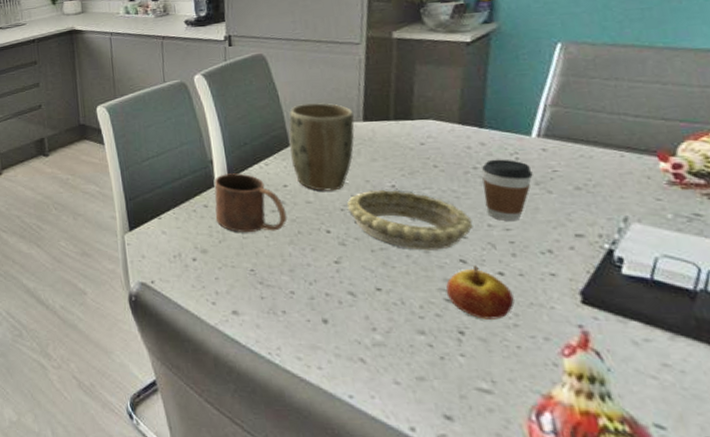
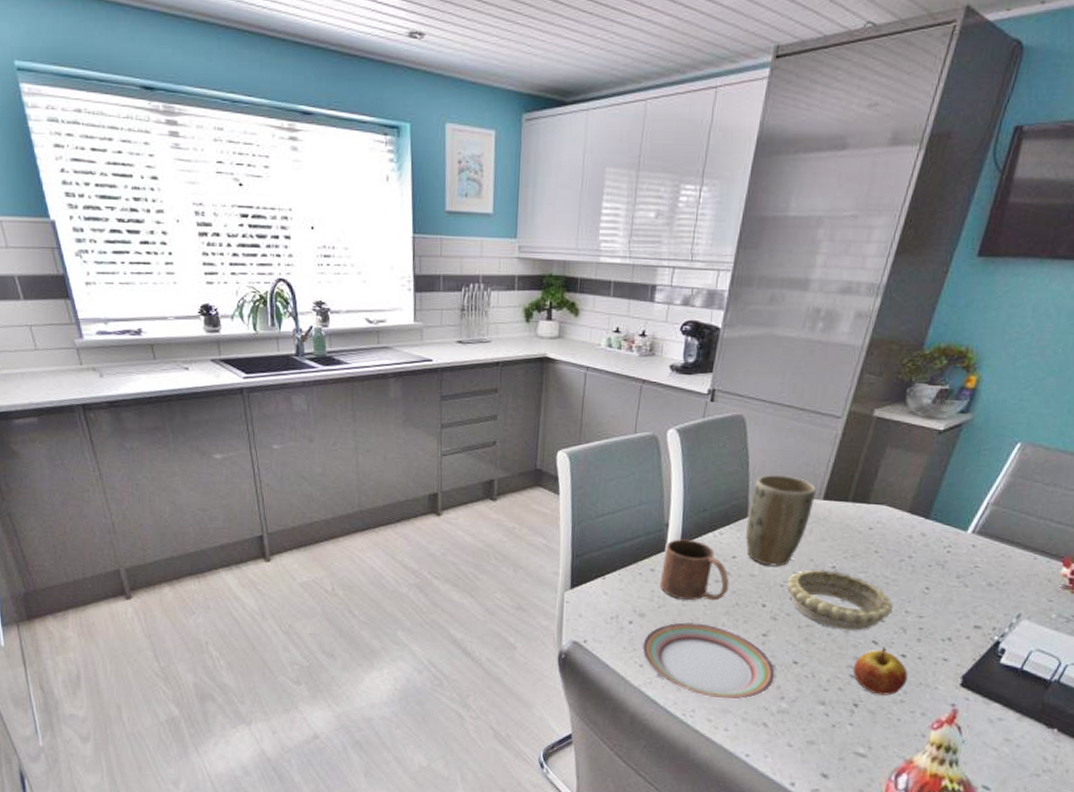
plate: none [210,254,361,334] -> present [641,621,776,700]
coffee cup: present [482,159,533,222] -> none [908,550,958,610]

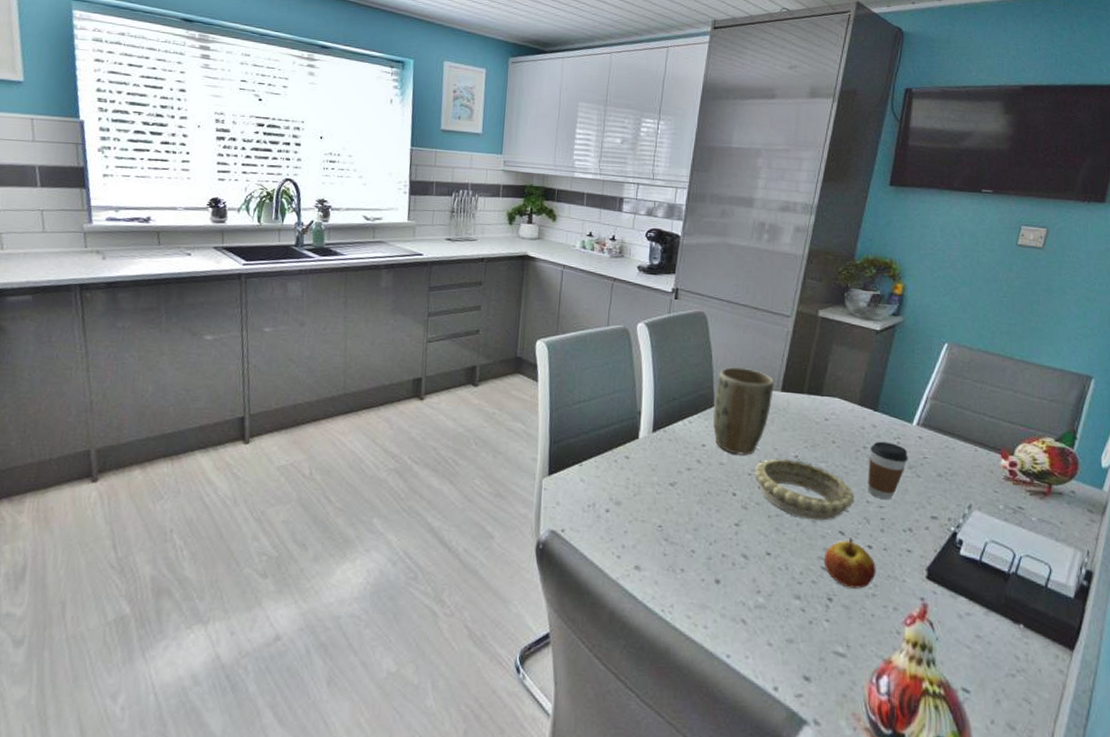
plate: present [641,621,776,700] -> none [618,510,750,594]
mug: present [659,539,729,601] -> none [634,427,700,489]
coffee cup: none [908,550,958,610] -> present [868,441,908,500]

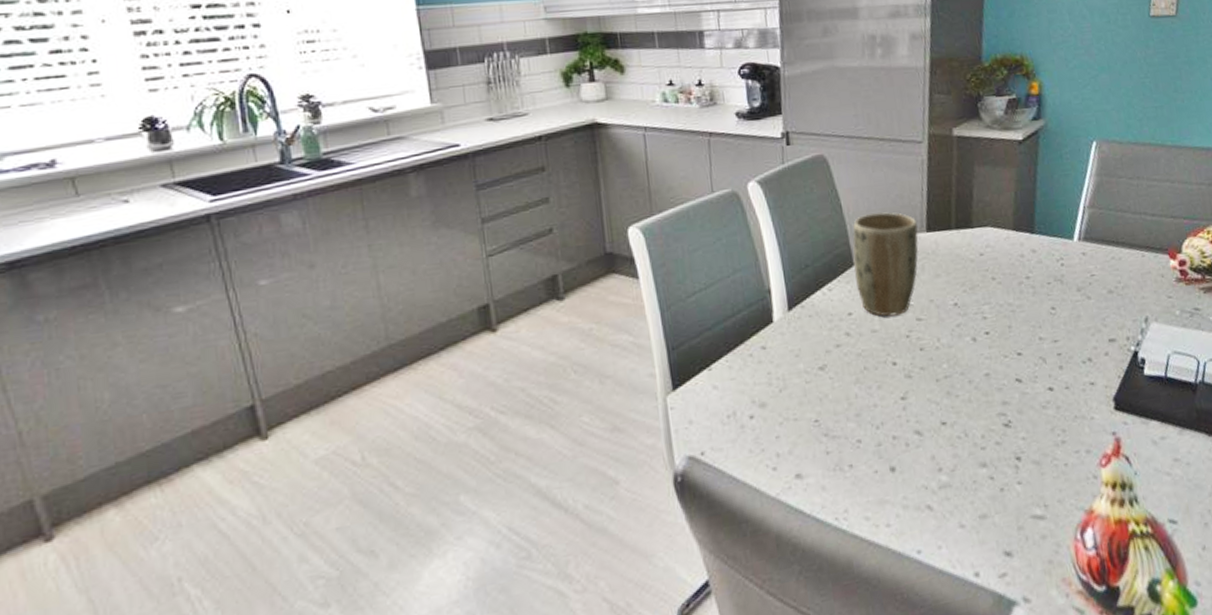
decorative bowl: present [755,458,855,521] -> none [912,309,1027,374]
apple: present [823,537,876,589] -> none [1004,383,1062,441]
coffee cup: present [868,441,908,500] -> none [1033,265,1076,333]

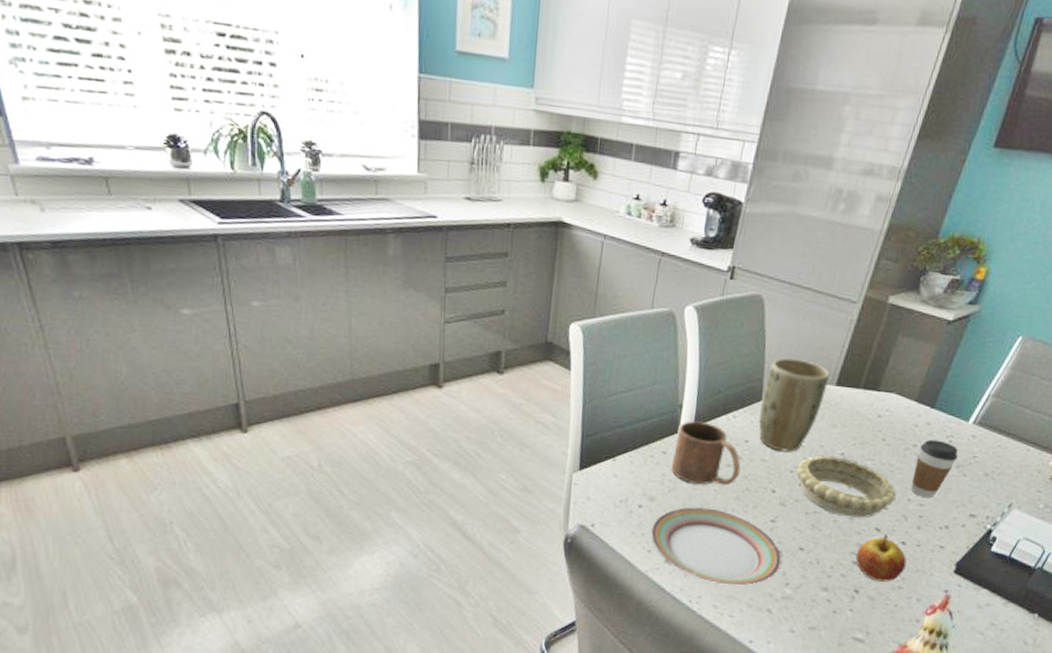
plate: none [770,399,927,490] -> present [650,506,782,586]
mug: none [773,302,853,376] -> present [671,421,741,486]
decorative bowl: none [912,309,1027,374] -> present [797,456,897,518]
apple: none [1004,383,1062,441] -> present [855,534,907,582]
coffee cup: none [1033,265,1076,333] -> present [911,439,958,498]

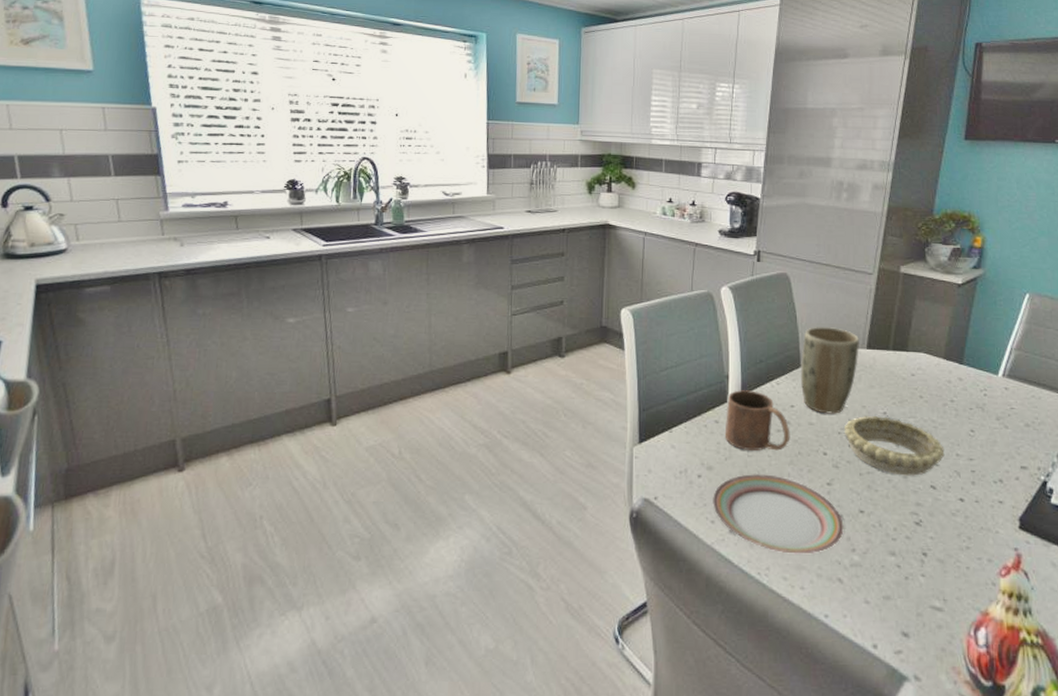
apple: present [855,534,907,582] -> none [916,491,969,542]
coffee cup: present [911,439,958,498] -> none [956,394,996,452]

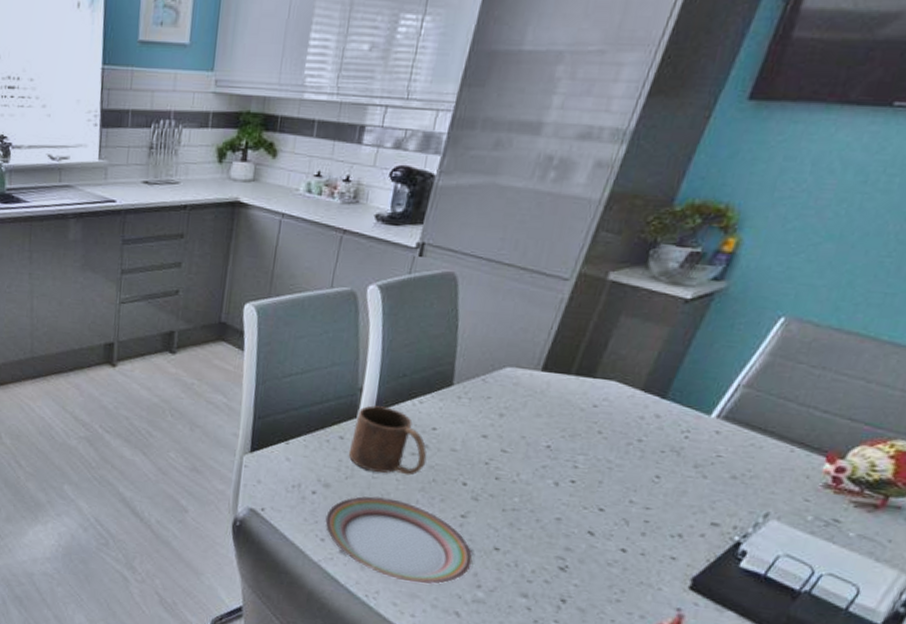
plant pot: present [801,327,859,414] -> none [448,340,534,442]
decorative bowl: present [845,416,945,476] -> none [493,447,616,519]

